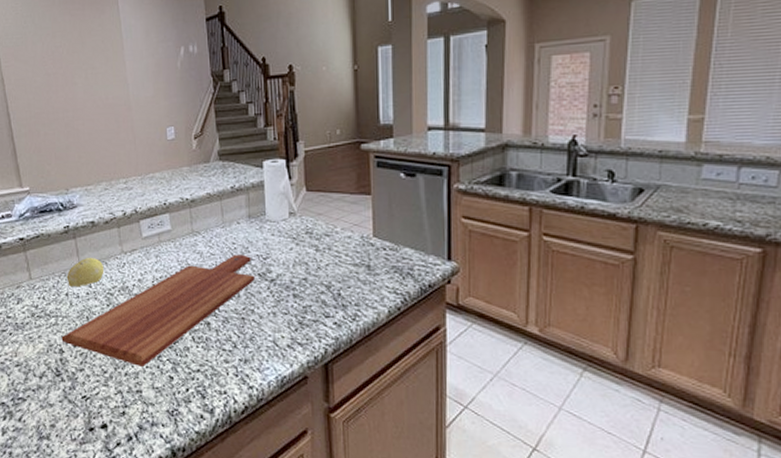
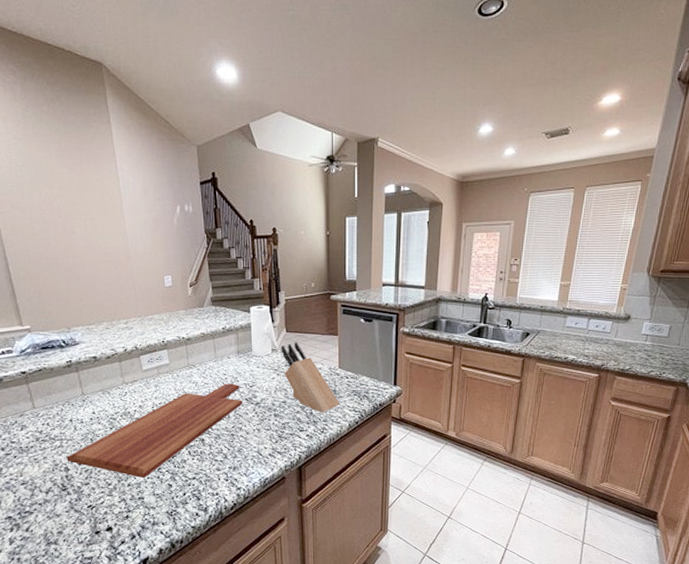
fruit: present [66,257,104,288] -> none [70,387,107,414]
knife block: none [300,203,377,295] -> present [281,342,341,413]

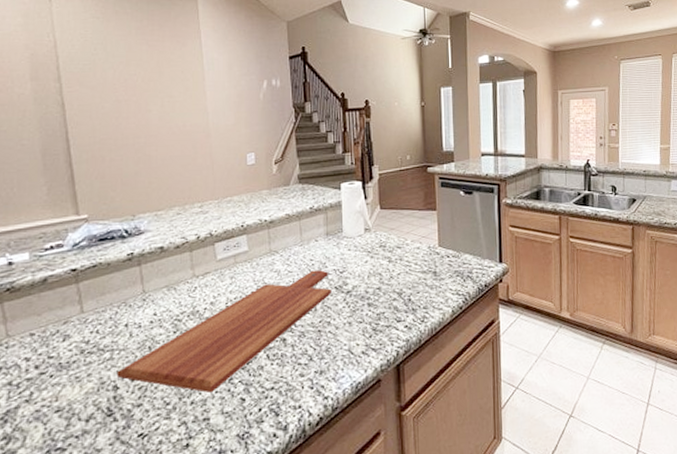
knife block: present [281,342,341,413] -> none [375,219,442,299]

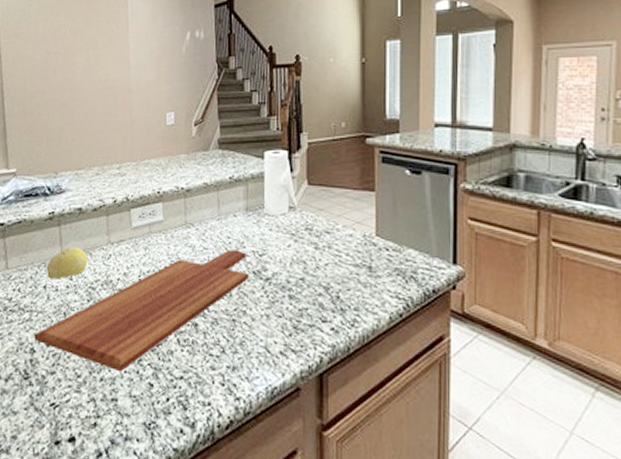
fruit: none [127,283,173,317] -> present [46,246,88,280]

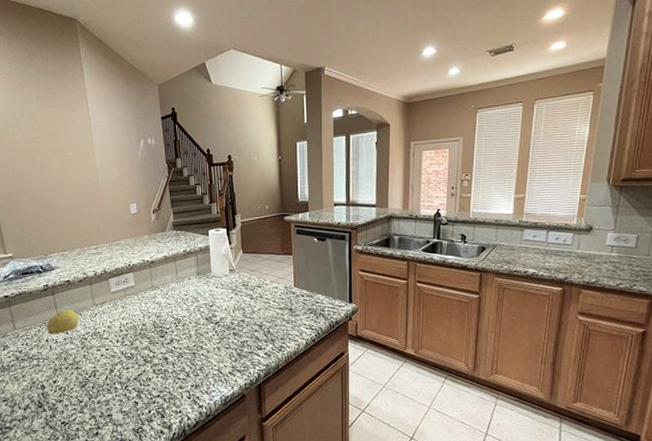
cutting board: present [34,249,249,373] -> none [43,303,203,396]

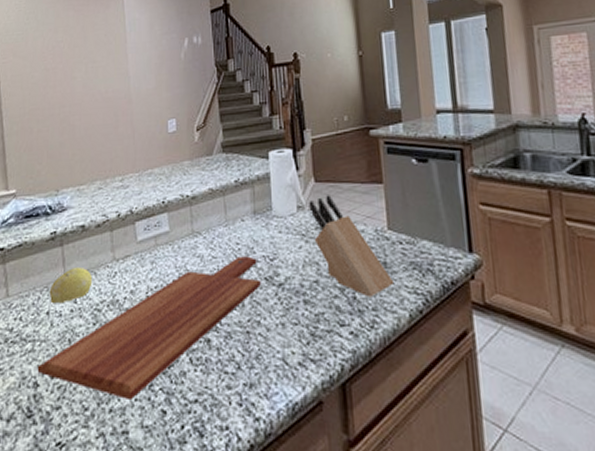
cutting board: none [43,303,203,396] -> present [37,256,261,401]
knife block: none [238,262,297,331] -> present [309,195,395,297]

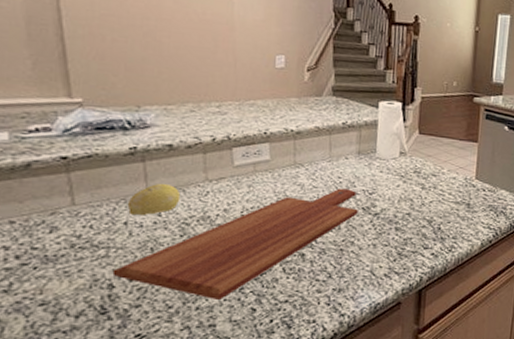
knife block: present [309,195,395,297] -> none [410,146,474,229]

